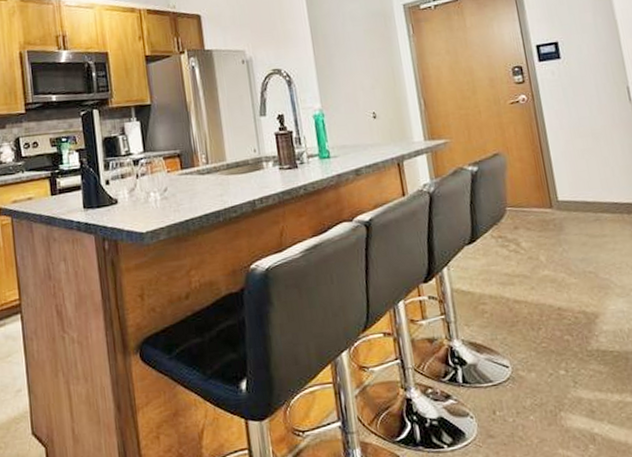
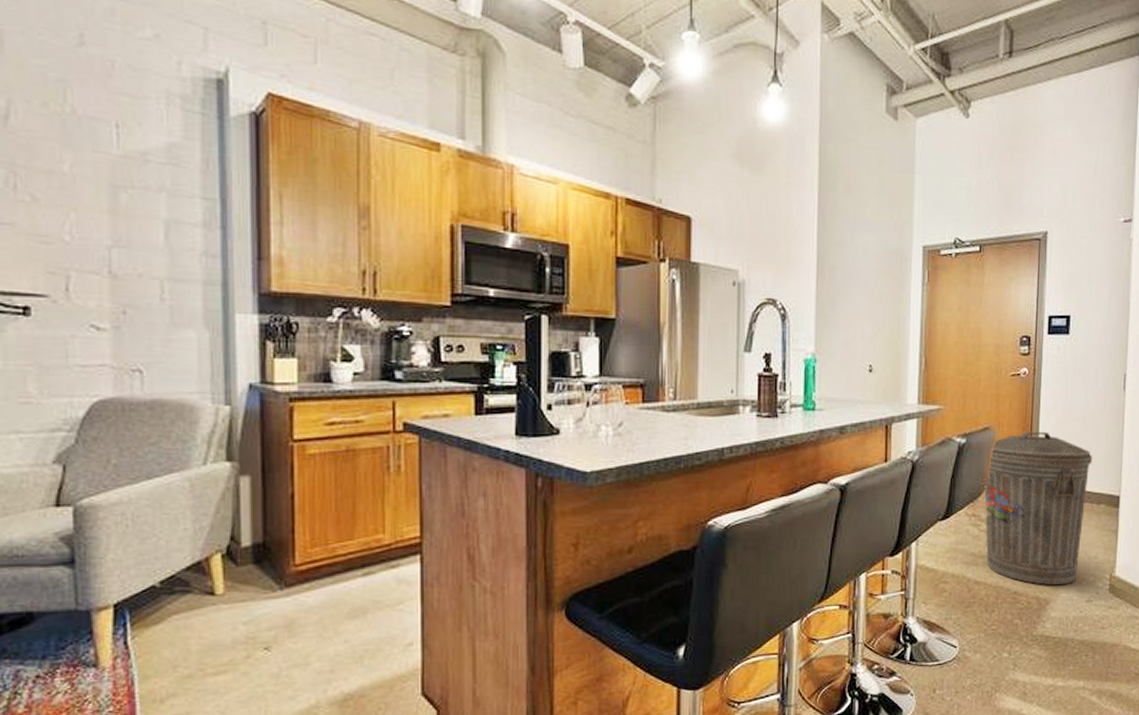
trash can: none [505,150,622,299] -> present [984,431,1092,586]

